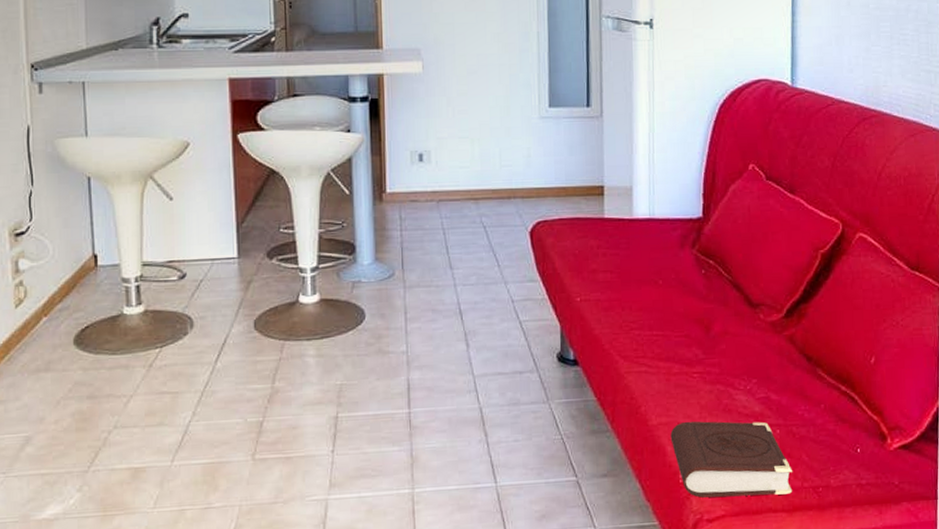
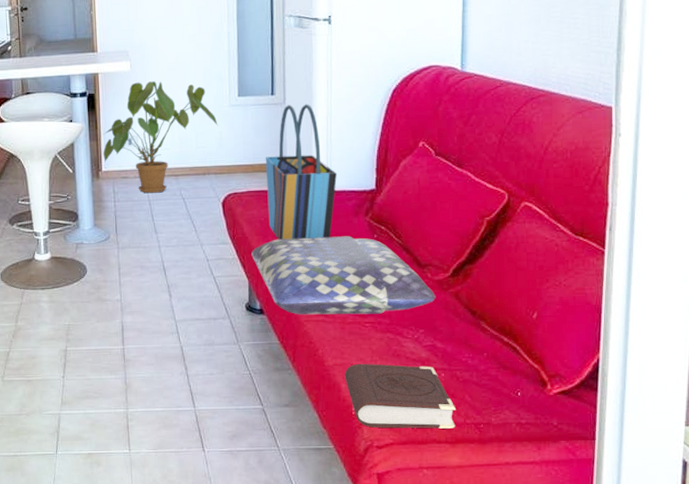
house plant: none [387,86,527,221] -> present [102,81,219,194]
cushion: none [564,271,769,366] -> present [251,236,436,315]
tote bag: none [579,118,660,276] -> present [265,104,337,240]

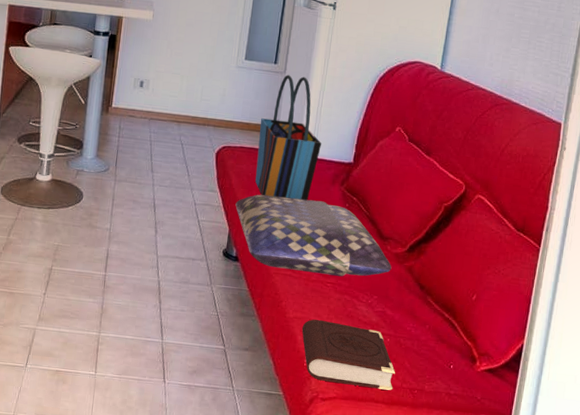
house plant: present [102,81,219,194] -> none [115,31,224,135]

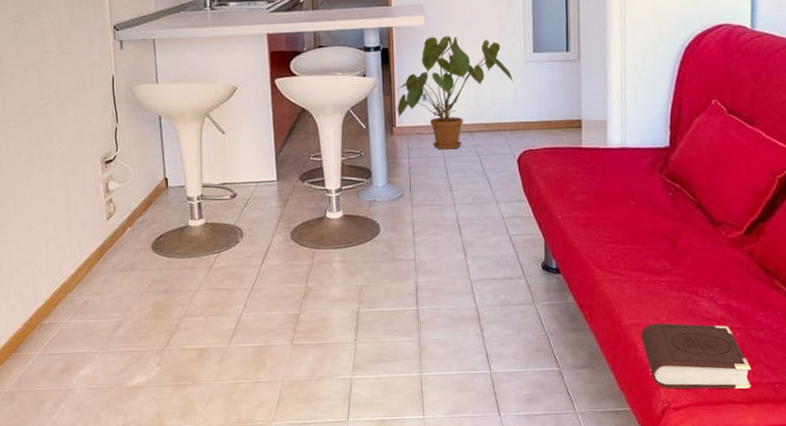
house plant: none [115,31,224,135] -> present [396,36,515,150]
cushion: present [235,194,392,277] -> none [547,193,730,274]
tote bag: present [255,75,321,200] -> none [560,61,632,197]

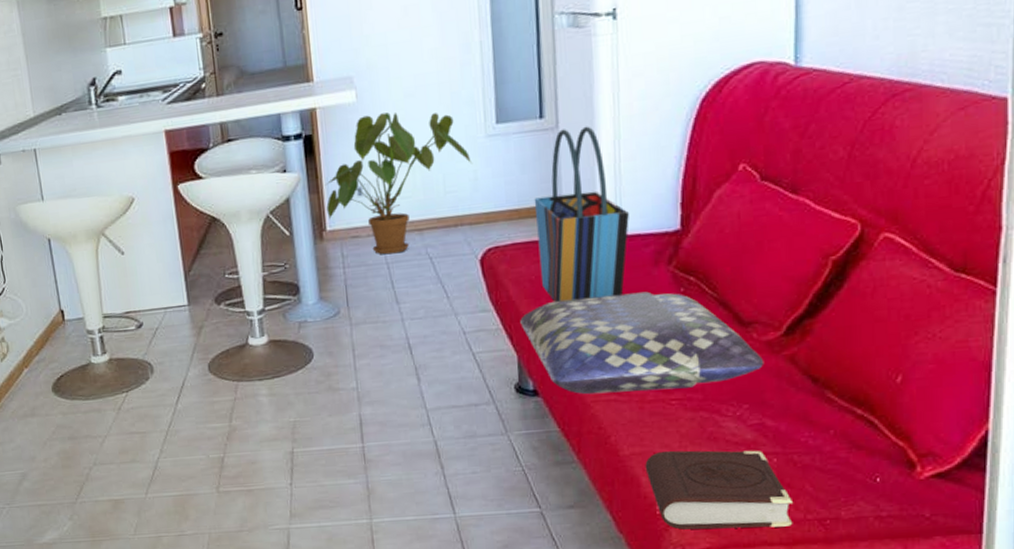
cushion: none [547,193,730,274] -> present [520,291,764,395]
tote bag: none [560,61,632,197] -> present [534,126,629,302]

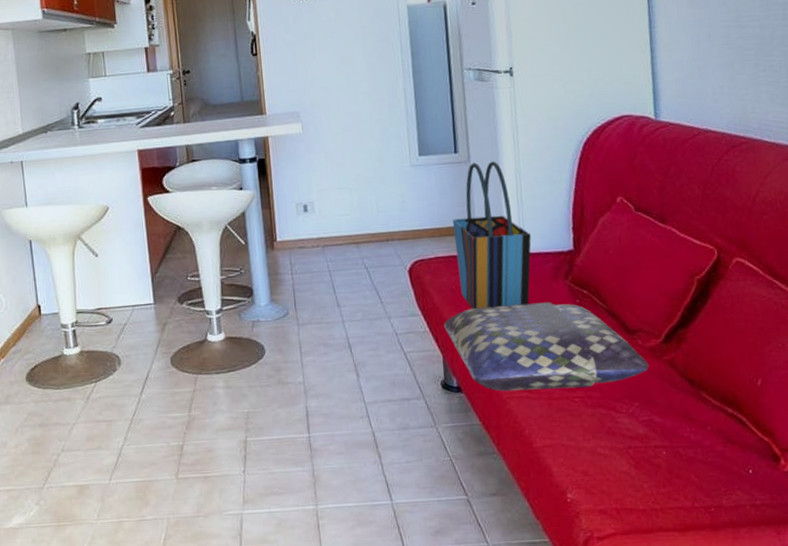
house plant: present [325,112,473,255] -> none [275,143,401,264]
book: present [645,450,793,530] -> none [555,443,684,517]

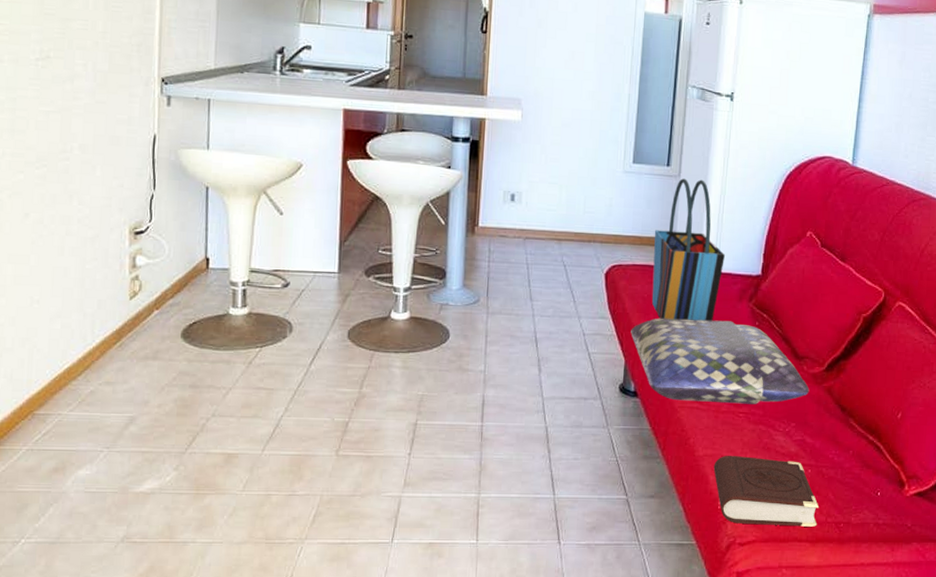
book: none [555,443,684,517] -> present [713,455,819,527]

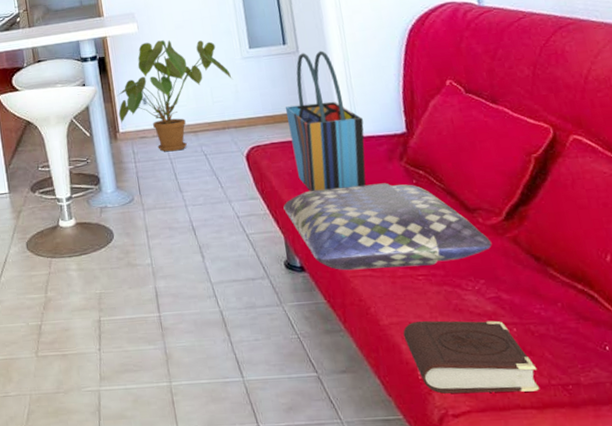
house plant: none [481,134,610,257] -> present [116,40,234,152]

